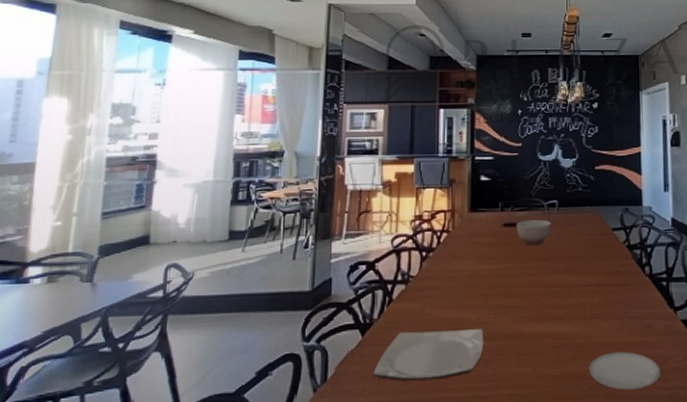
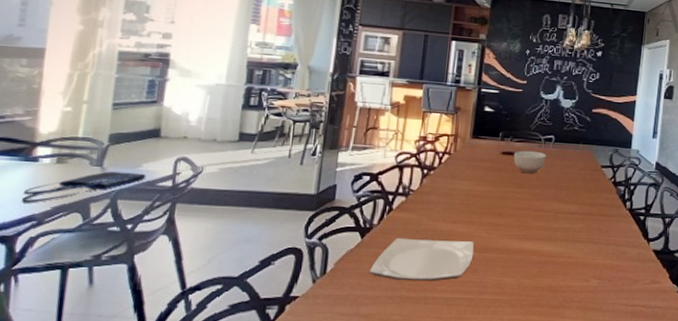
shopping bag: none [13,285,137,330] -> present [22,171,147,203]
plate: present [590,352,661,391] -> none [566,272,629,305]

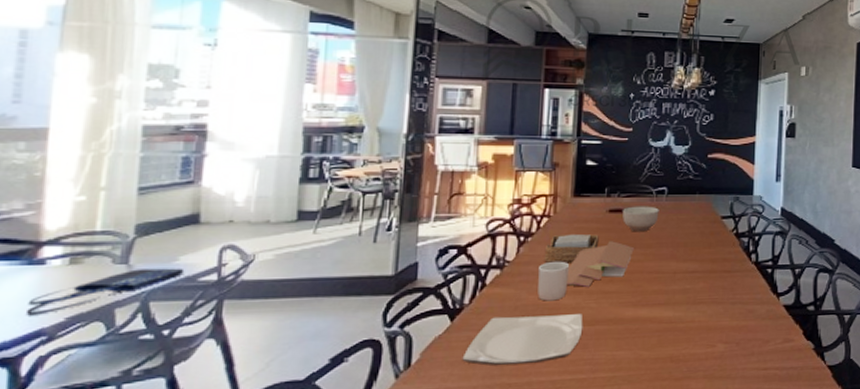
mug: none [436,193,466,228] -> present [537,261,570,301]
napkin holder: none [443,170,492,195] -> present [544,233,599,263]
papers: none [461,180,523,220] -> present [566,241,635,288]

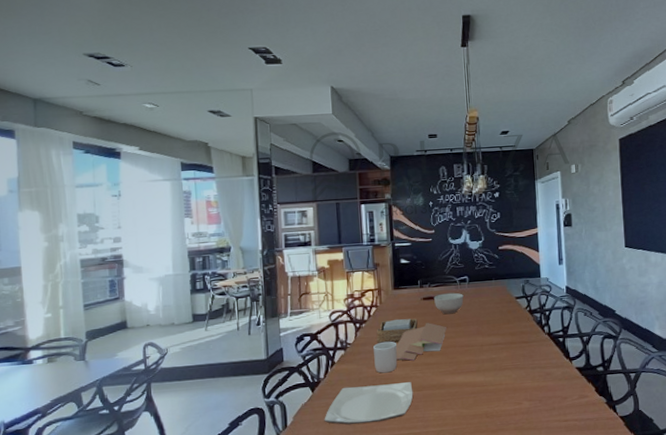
shopping bag: present [27,268,185,316] -> none [26,361,122,400]

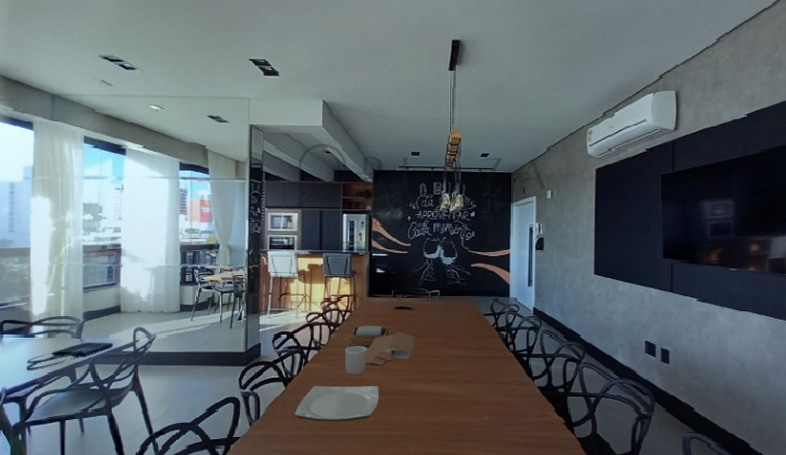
shopping bag: none [26,361,122,400] -> present [27,342,114,370]
bowl: present [433,292,464,314] -> none [405,304,434,325]

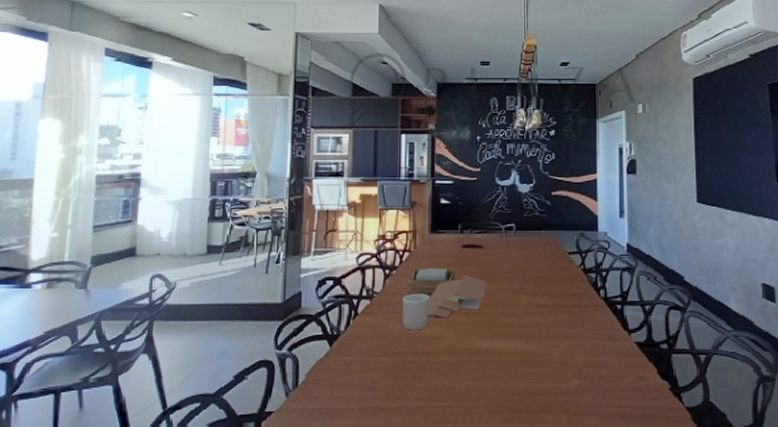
shopping bag: present [27,342,114,370] -> none [19,293,126,329]
plate: present [294,385,380,422] -> none [340,343,444,390]

